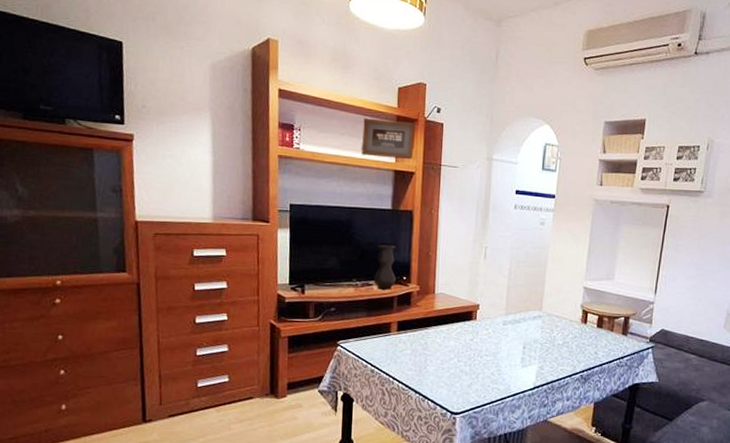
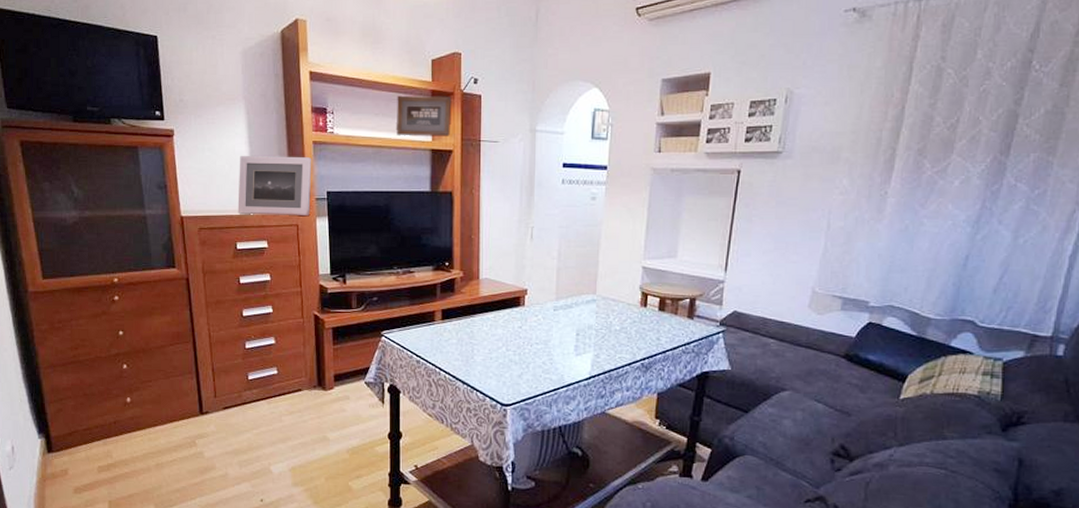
picture frame: none [196,164,277,227] -> present [237,155,312,217]
vase: present [374,244,397,290] -> none [415,229,438,277]

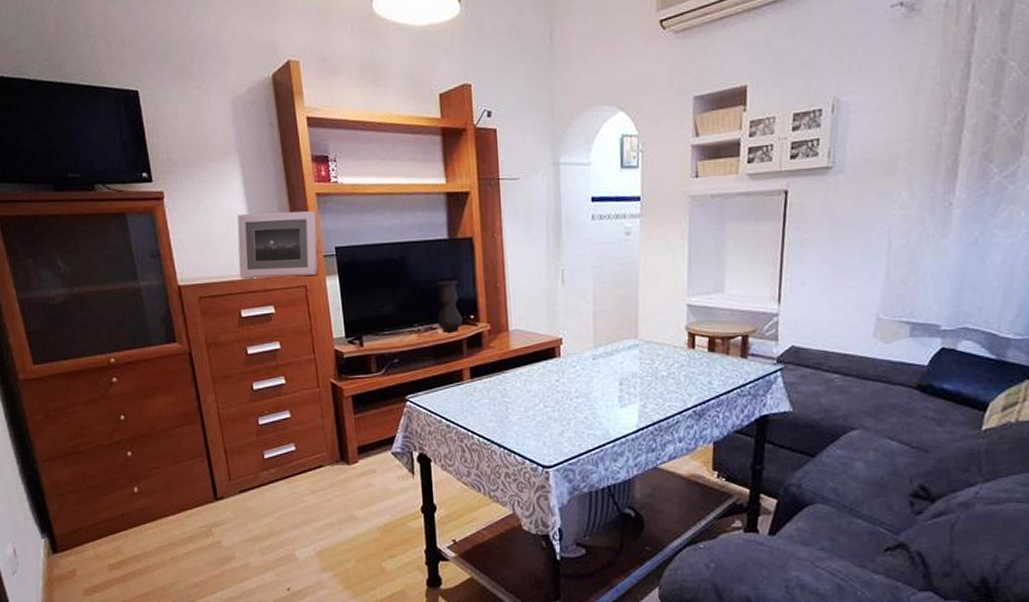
picture frame: present [397,96,450,136] -> none [404,133,465,180]
vase: none [415,229,438,277] -> present [437,280,463,333]

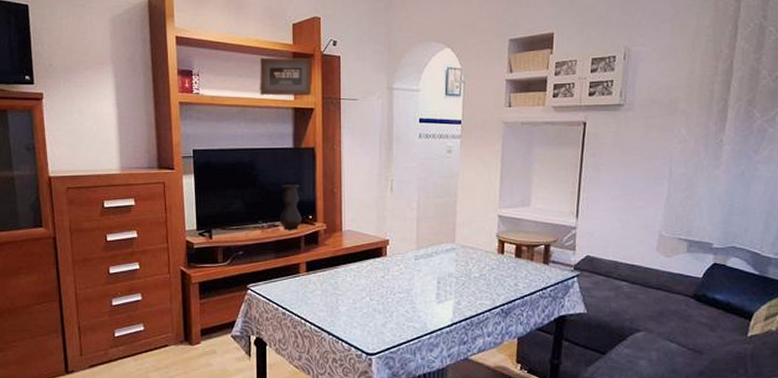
picture frame: present [237,211,318,279] -> none [105,116,178,174]
picture frame: none [404,133,465,180] -> present [260,57,311,96]

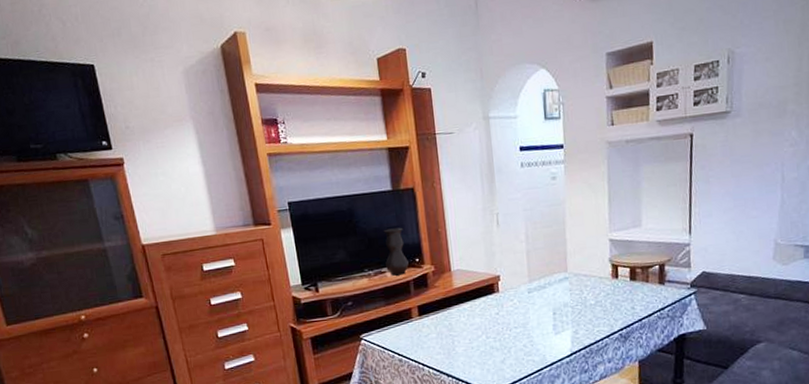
picture frame: present [260,57,311,96] -> none [347,93,405,138]

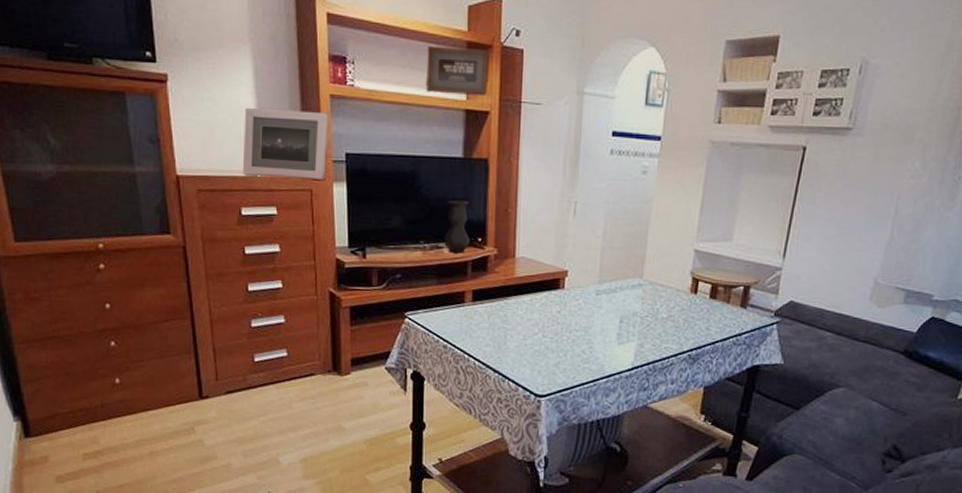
picture frame: none [195,170,273,235] -> present [242,107,329,181]
picture frame: none [347,93,405,138] -> present [426,47,489,95]

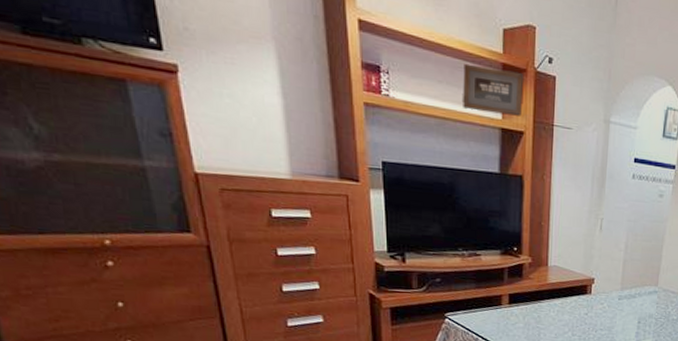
picture frame: present [242,107,329,181] -> none [270,107,364,187]
vase: present [444,200,470,254] -> none [482,211,506,261]

